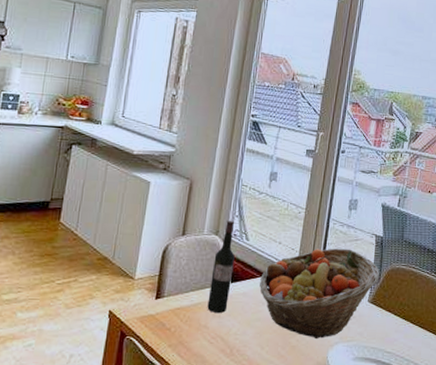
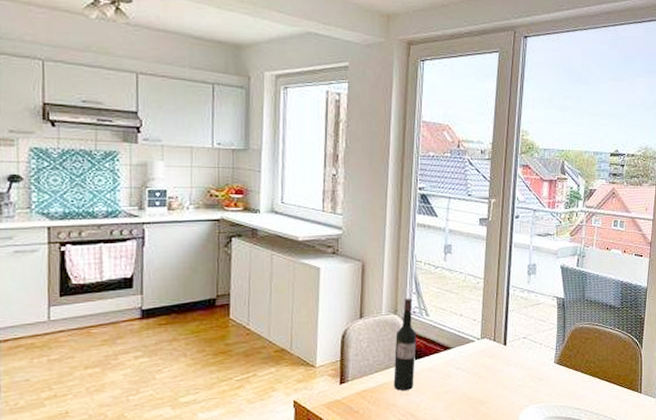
fruit basket: present [260,248,380,339] -> none [445,313,564,404]

